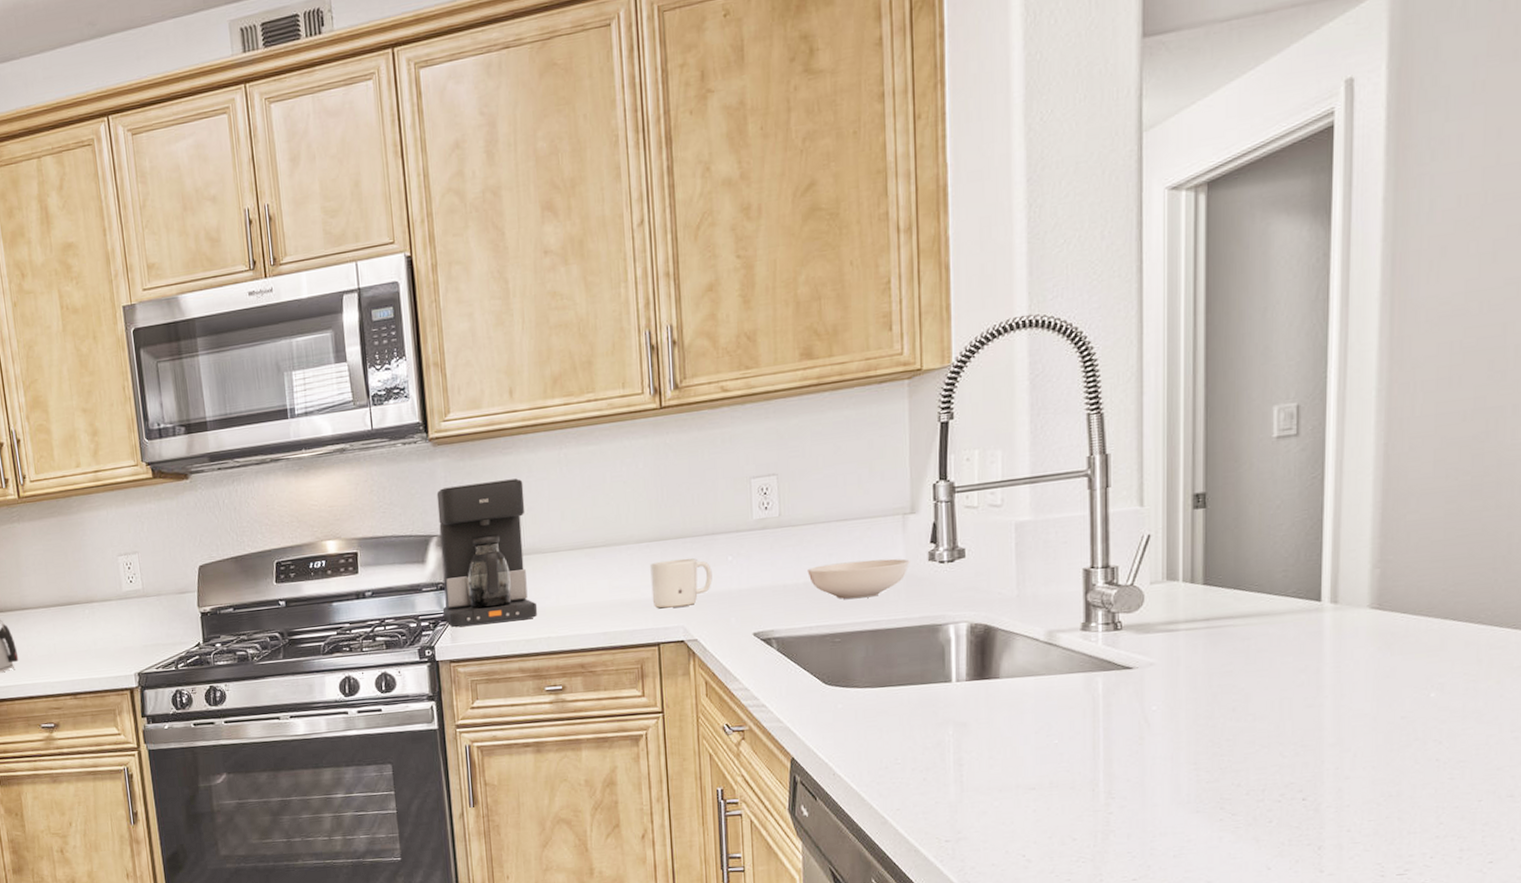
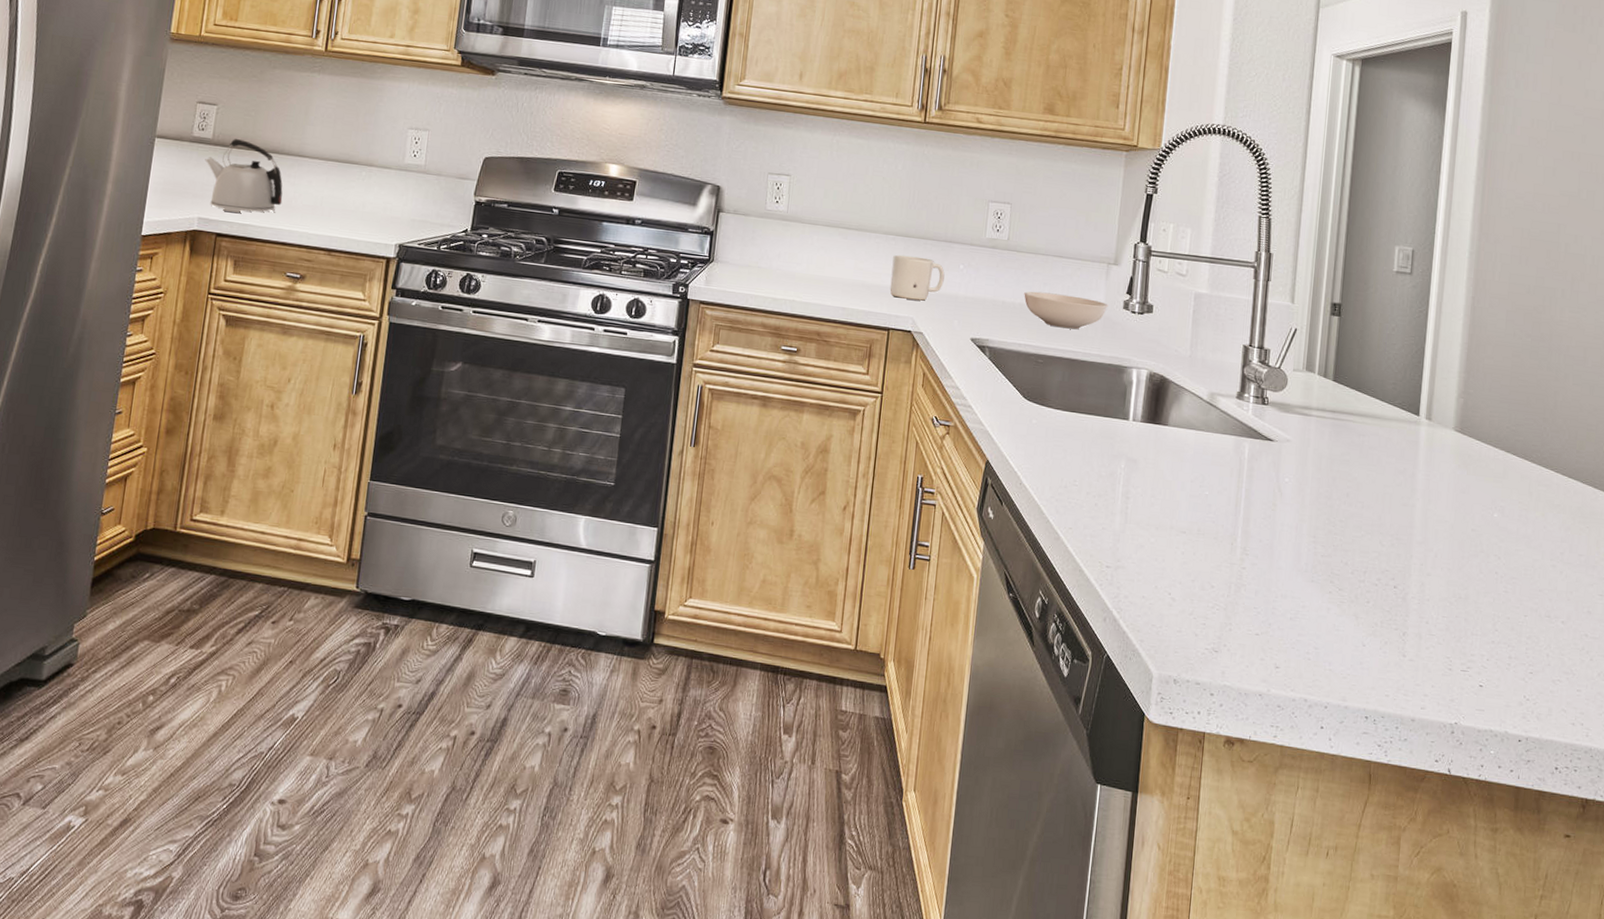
coffee maker: present [436,478,537,627] -> none [703,143,797,280]

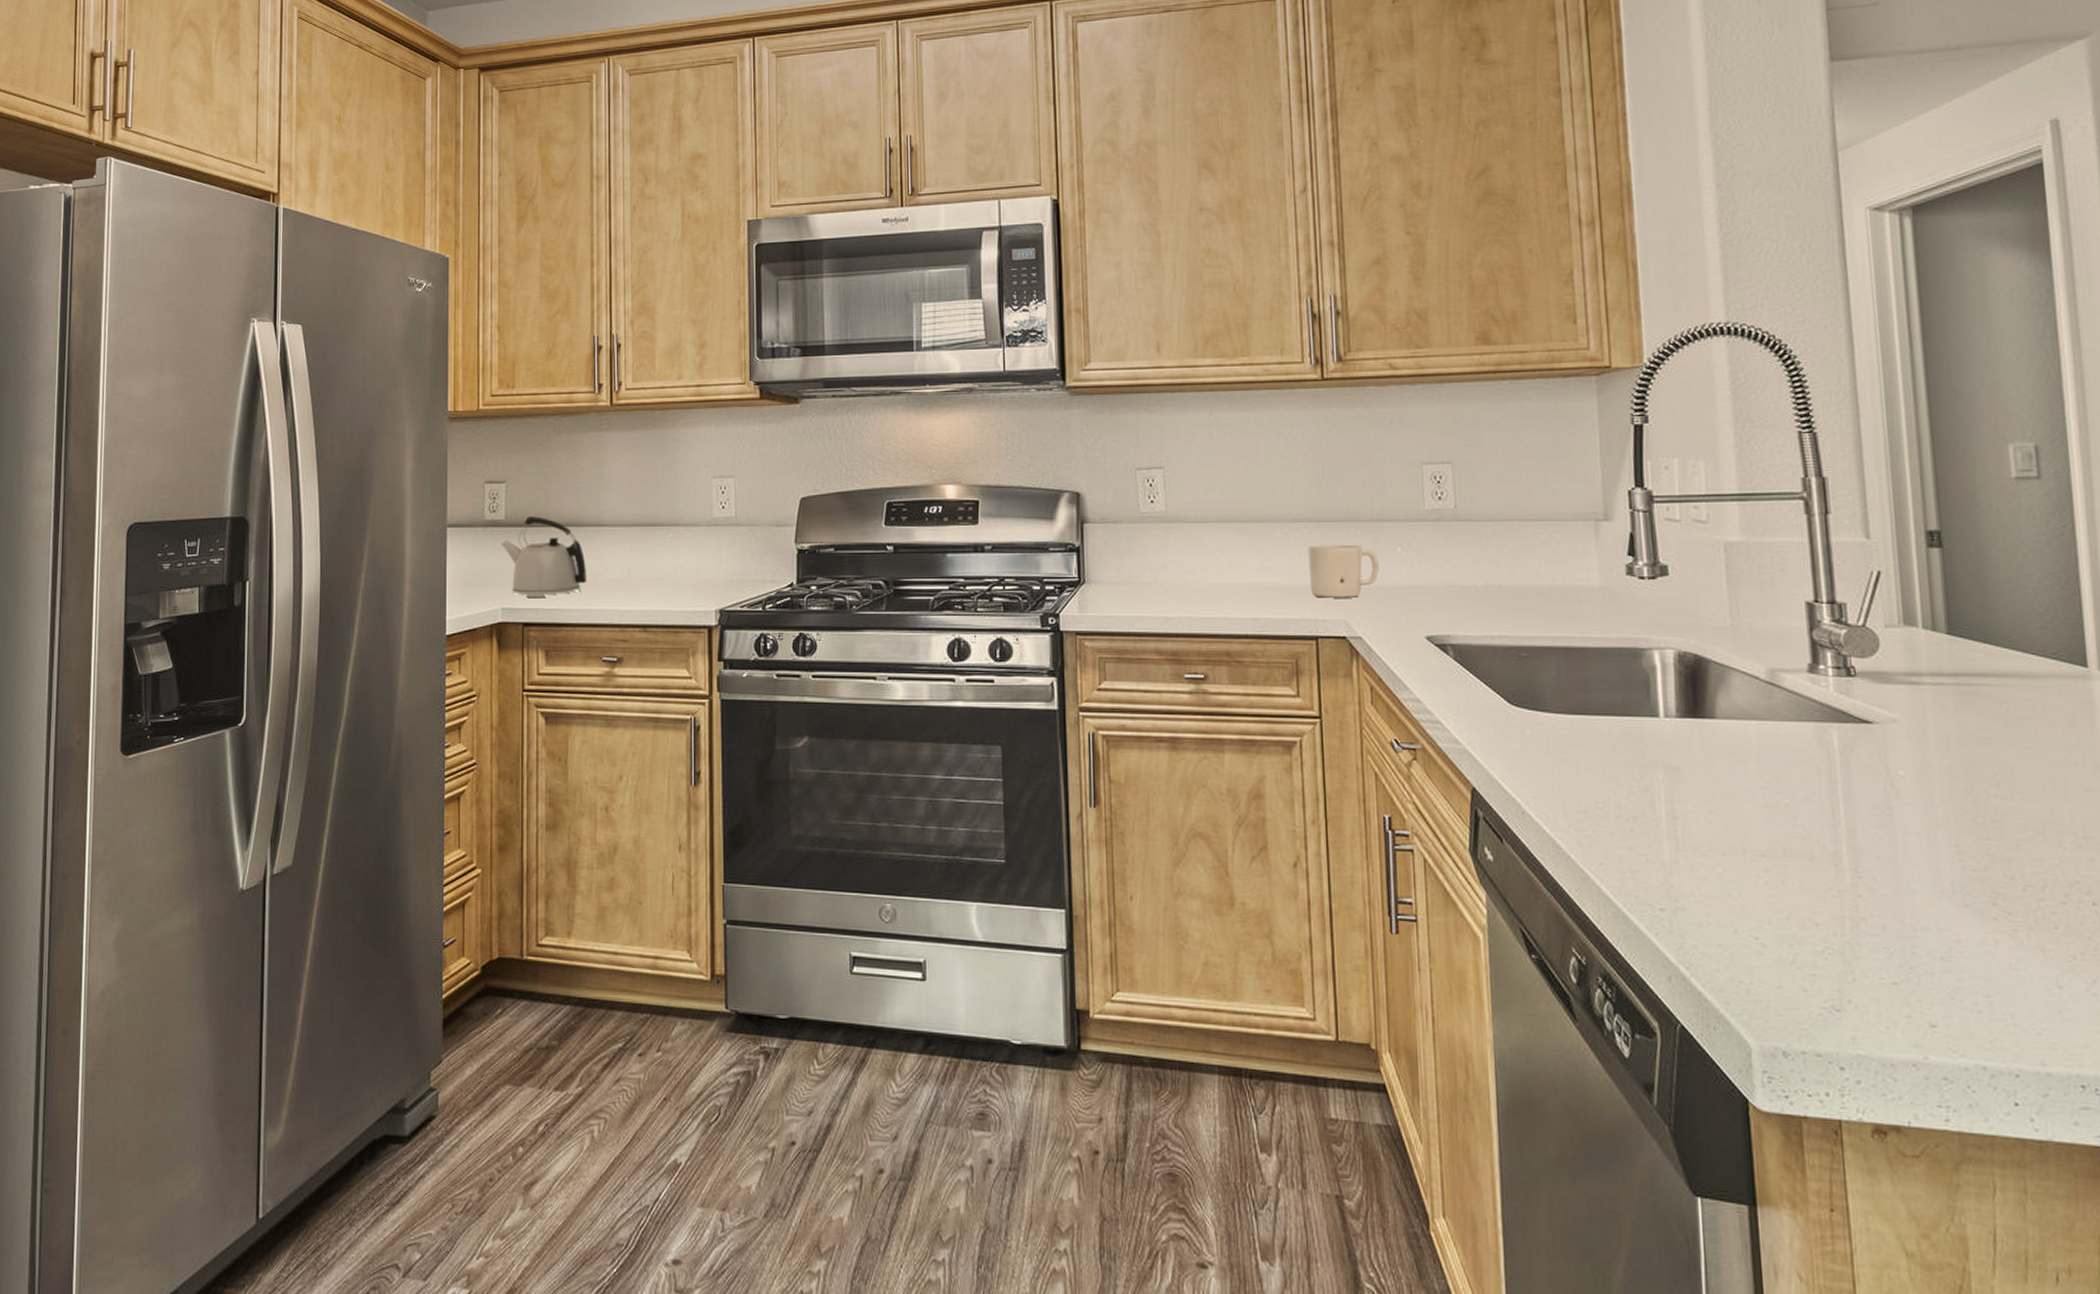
bowl: present [1024,291,1108,330] -> none [1487,567,1605,609]

